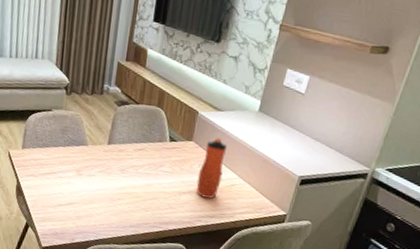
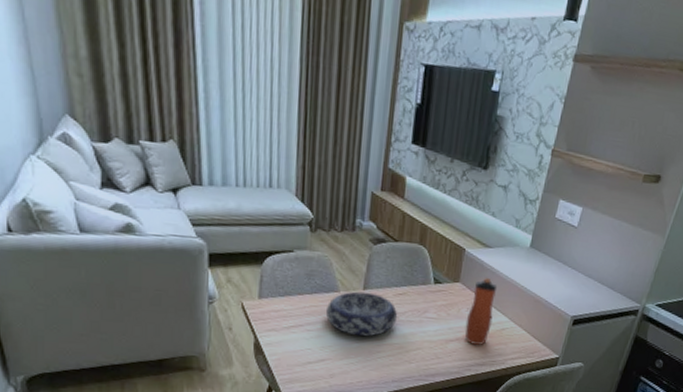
decorative bowl: none [75,145,137,186] -> present [325,291,398,337]

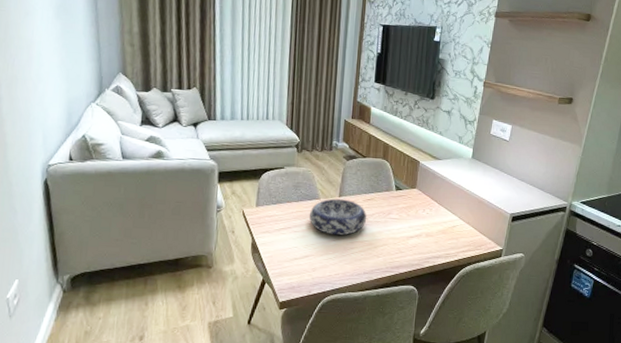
water bottle: present [464,278,498,345] -> none [422,184,448,240]

